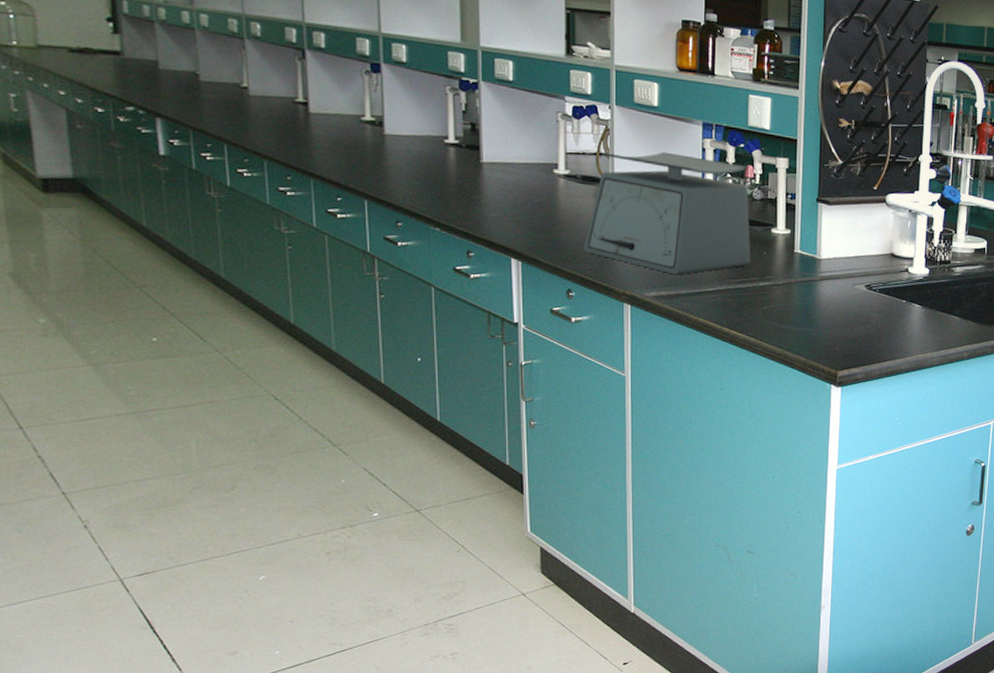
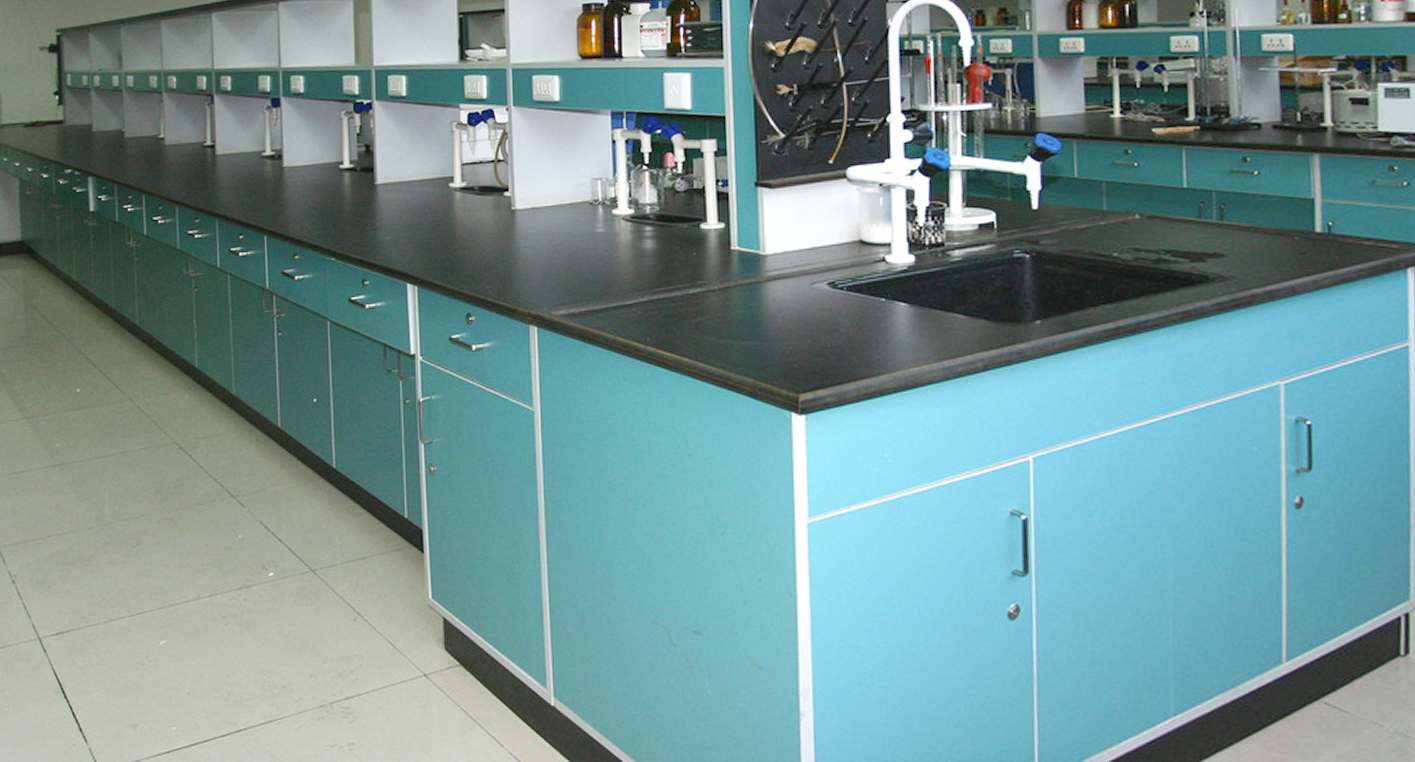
scale: present [583,152,751,275] -> none [483,149,678,288]

